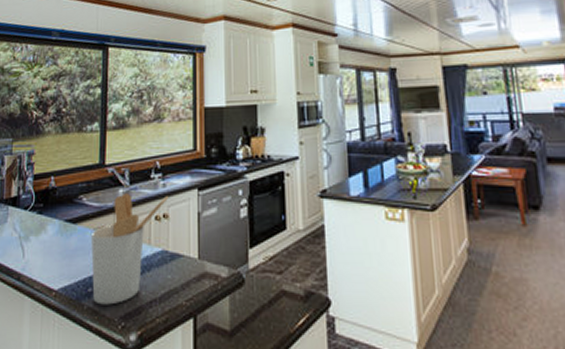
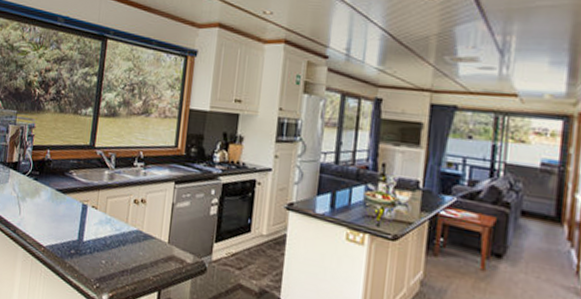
utensil holder: present [91,193,169,305] -> none [74,175,148,268]

